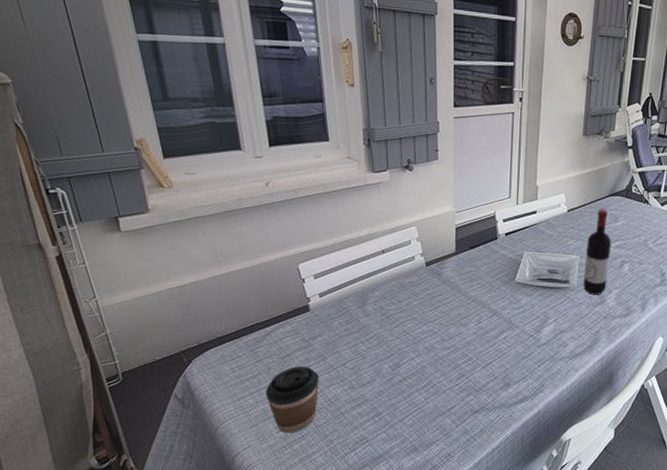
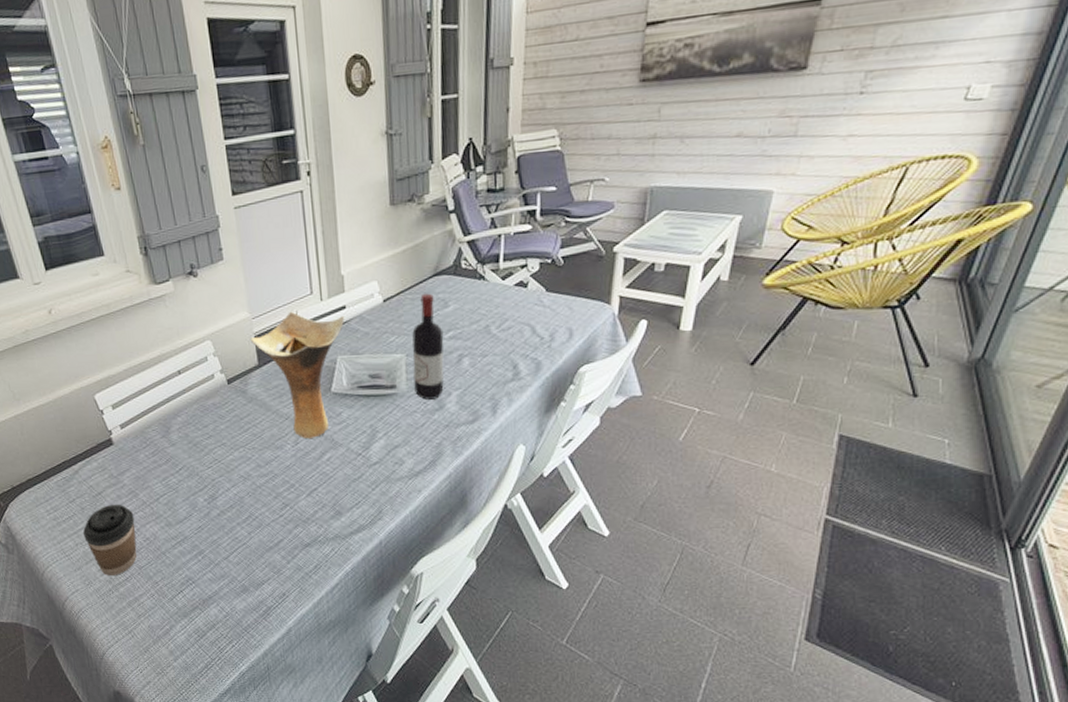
vase: none [451,210,535,320] -> present [249,311,345,439]

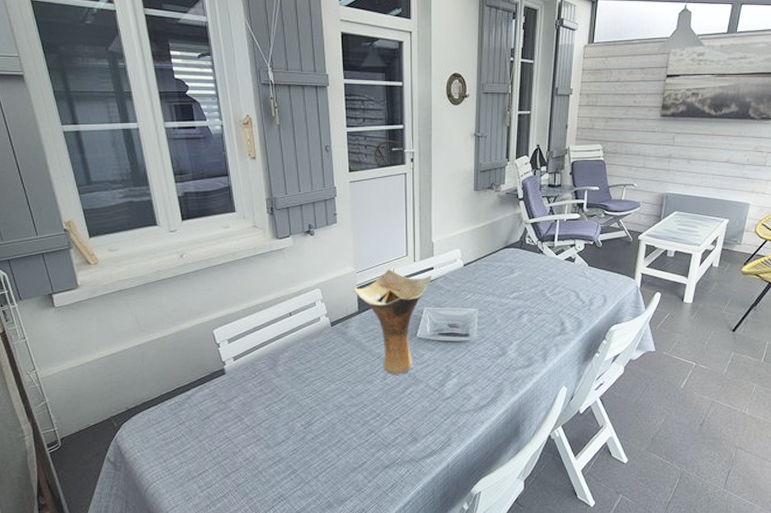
coffee cup: present [83,504,137,575] -> none [189,427,237,492]
wine bottle: present [412,293,444,400] -> none [484,261,509,347]

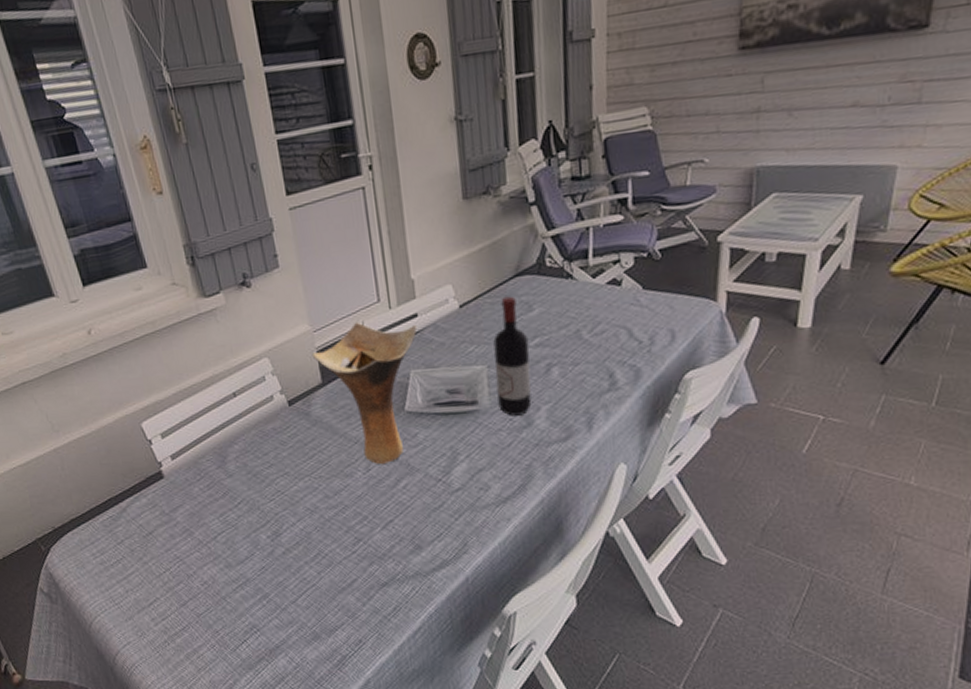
wine bottle: none [484,261,509,347] -> present [493,296,532,416]

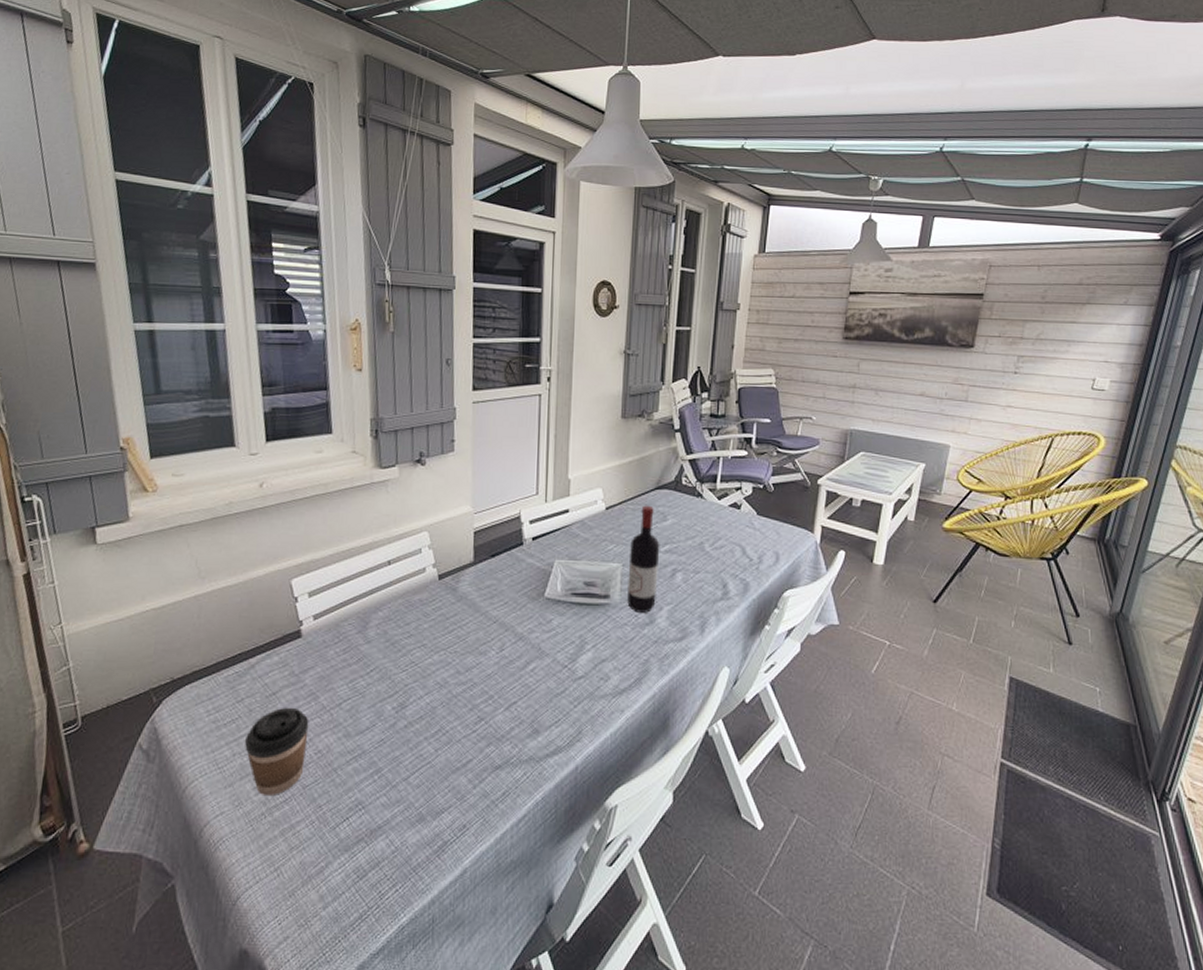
coffee cup: none [133,544,194,625] -> present [245,707,309,795]
vase: present [311,321,418,465] -> none [468,510,567,646]

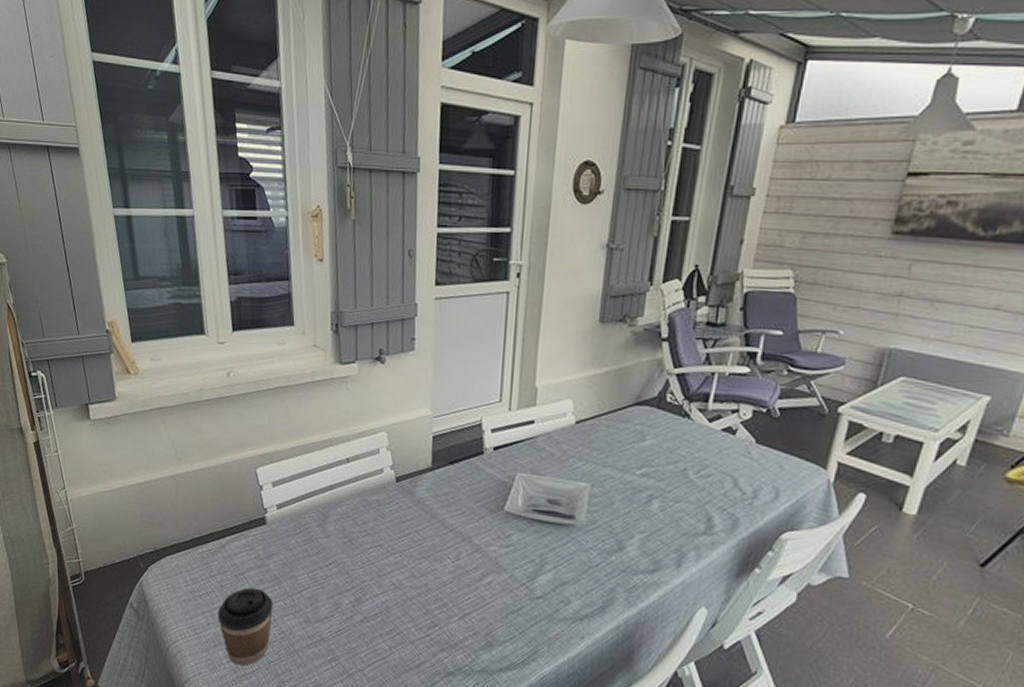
wine bottle: present [627,505,660,613] -> none [594,422,636,540]

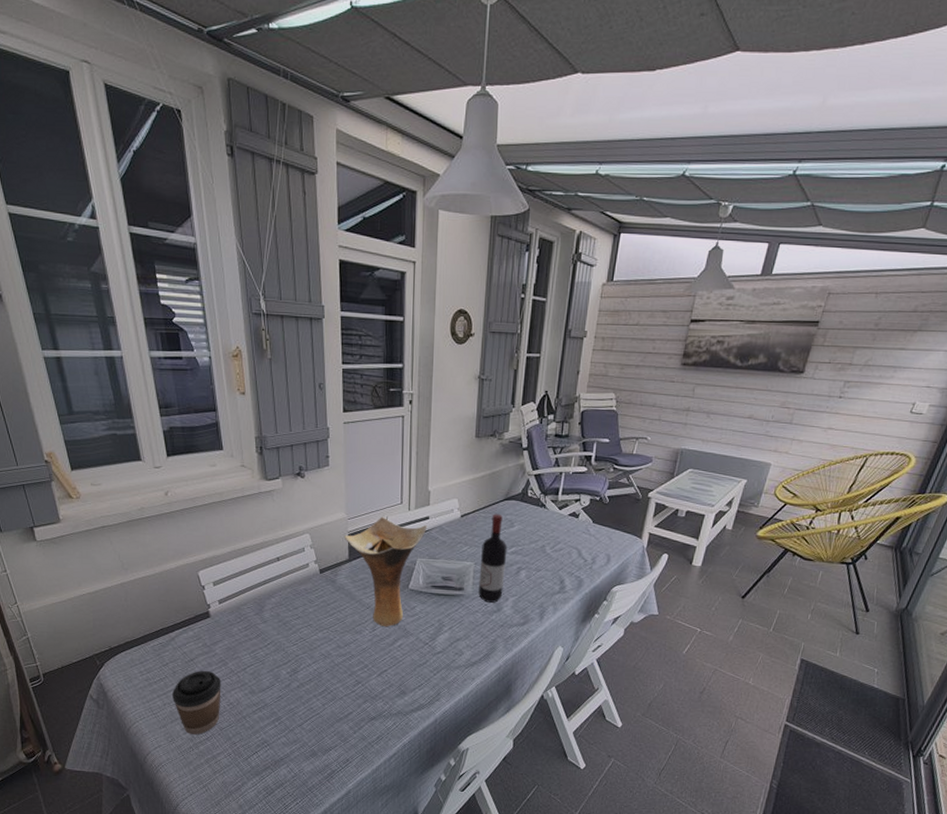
vase: none [427,416,532,558] -> present [343,516,428,627]
wine bottle: none [594,422,636,540] -> present [478,513,508,603]

